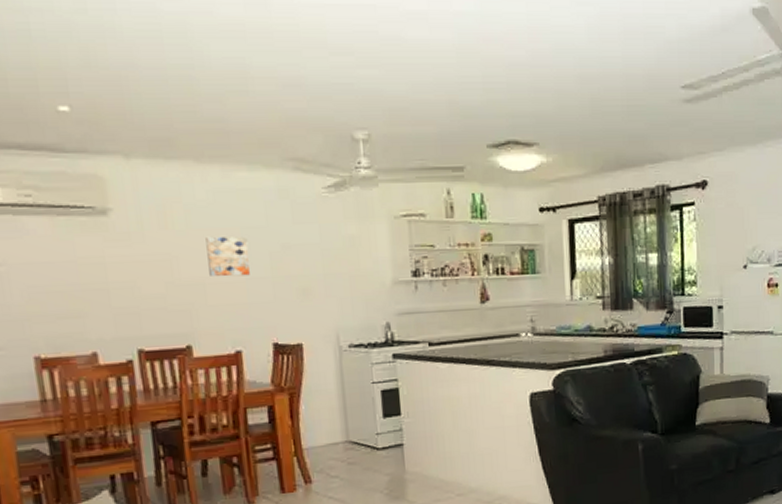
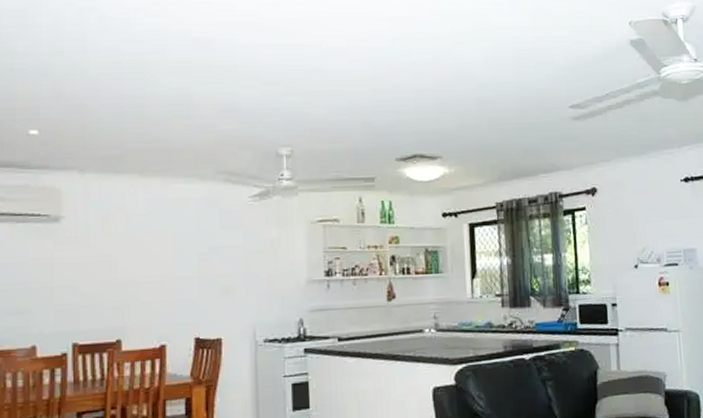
wall art: present [205,236,250,277] -> none [143,240,180,277]

